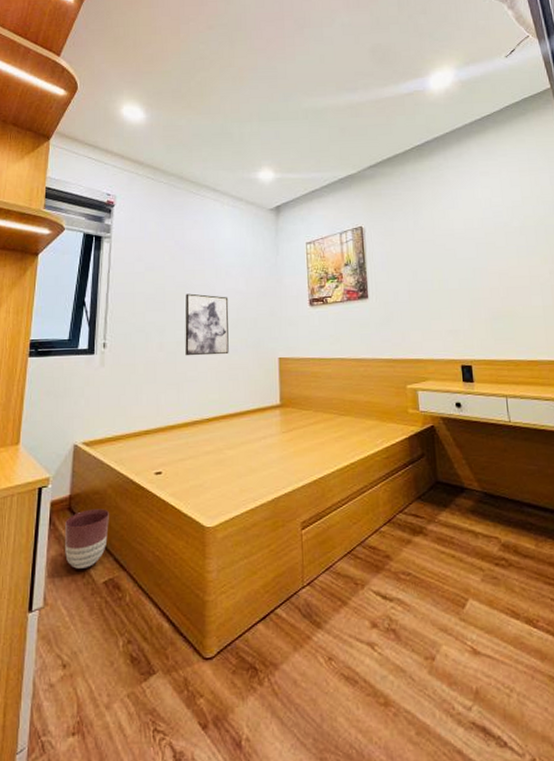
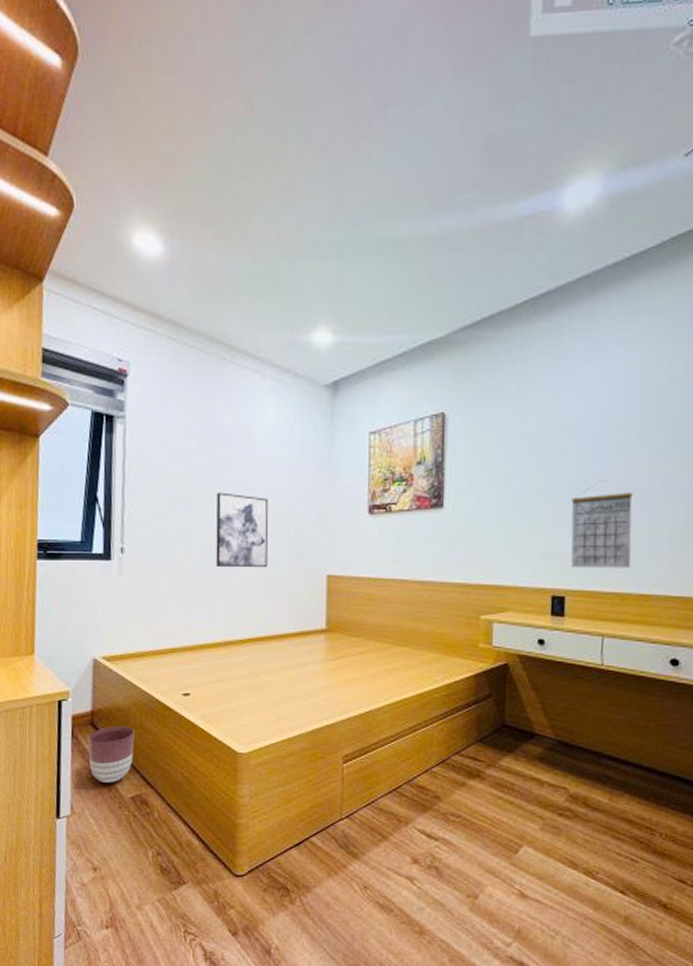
calendar: none [465,272,519,342] -> present [570,480,633,568]

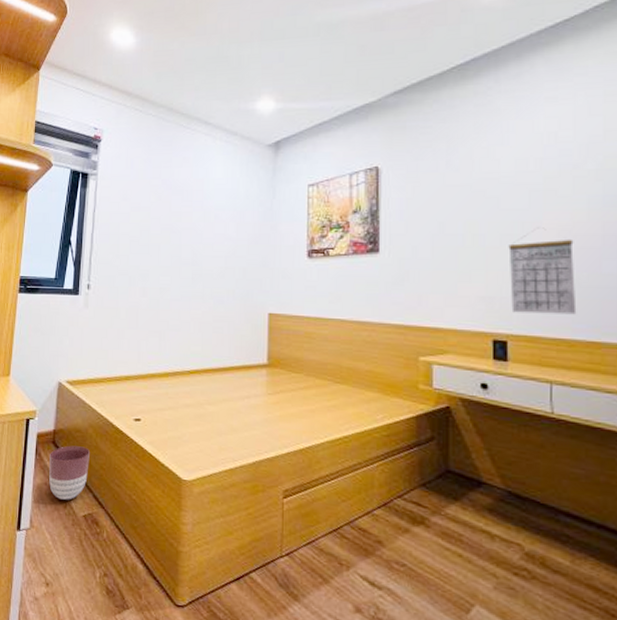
wall art: present [215,492,269,568] -> none [168,237,217,305]

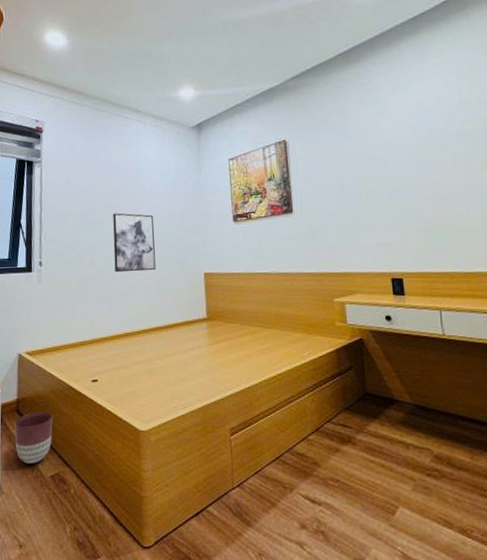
wall art: none [168,237,217,305] -> present [113,213,156,273]
calendar: present [508,227,577,315] -> none [396,182,454,254]

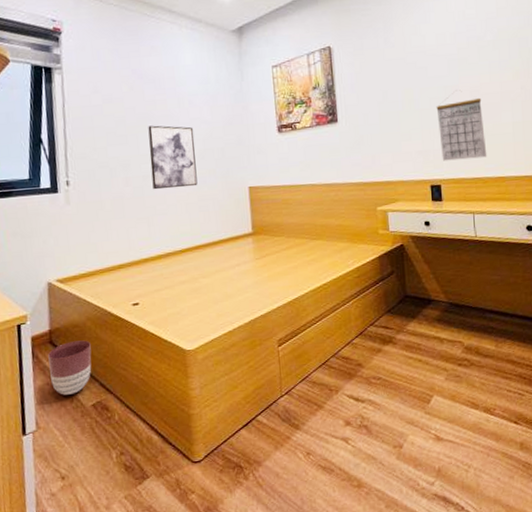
calendar: none [396,182,454,254] -> present [436,90,487,161]

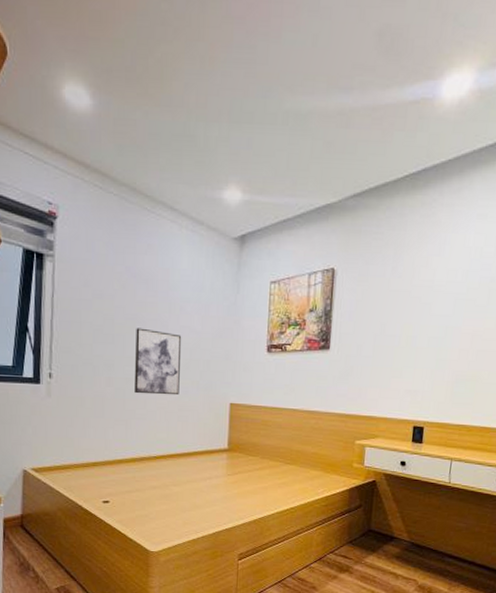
planter: present [48,340,92,395] -> none [18,528,60,576]
calendar: present [436,90,487,161] -> none [430,332,483,406]

